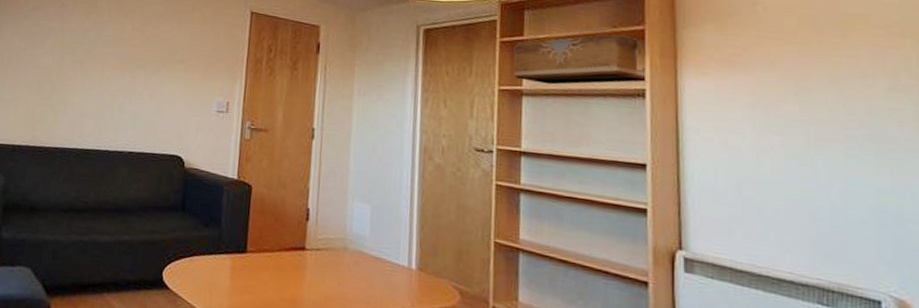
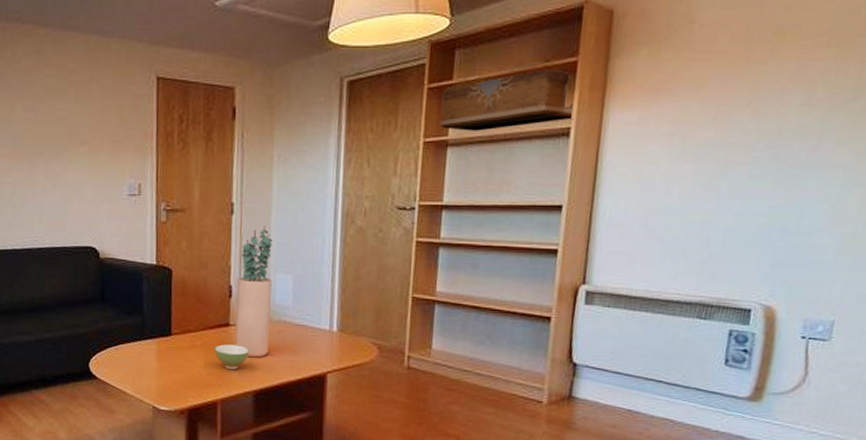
bowl: none [288,268,325,298] -> present [213,344,250,370]
vase: none [310,153,351,289] -> present [235,226,273,358]

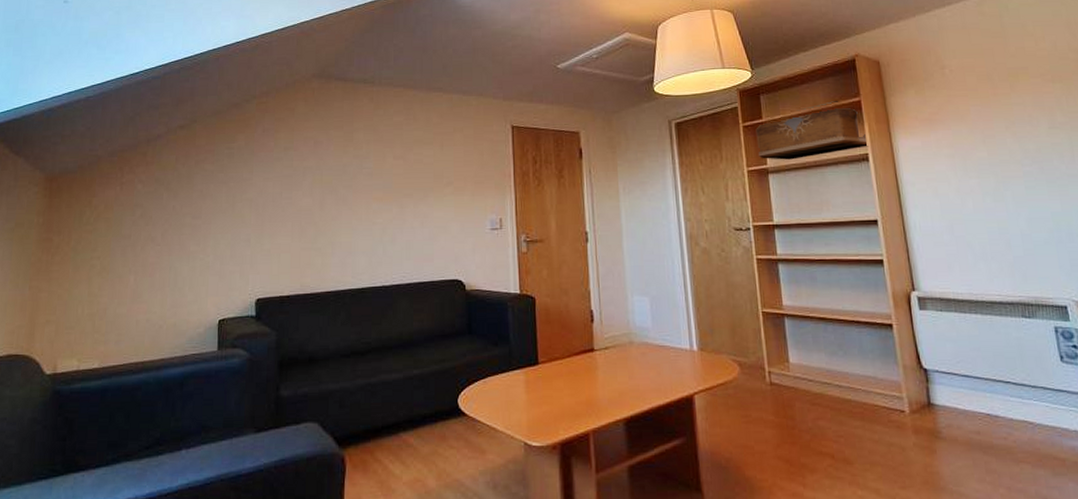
bowl: present [213,344,250,370] -> none [581,370,616,397]
vase: present [235,226,273,358] -> none [596,251,635,383]

